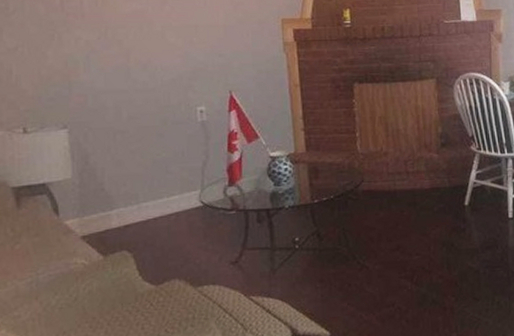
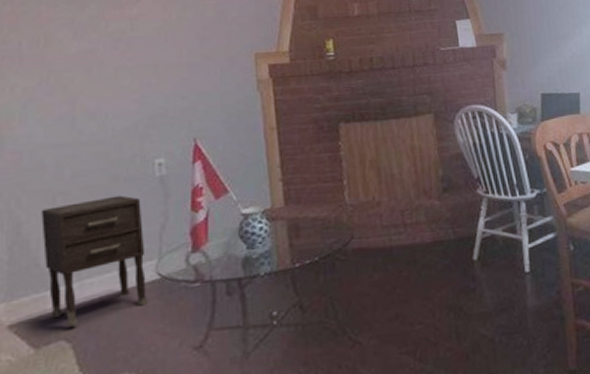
nightstand: none [105,136,193,241] -> present [41,195,148,328]

